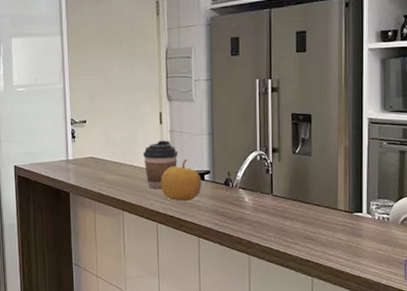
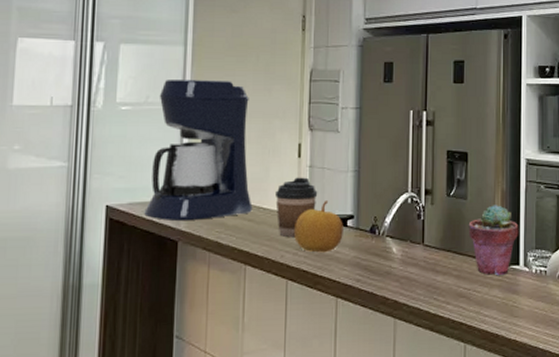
coffee maker: none [42,63,126,177] -> present [144,79,253,221]
potted succulent: none [313,159,362,222] -> present [468,204,519,276]

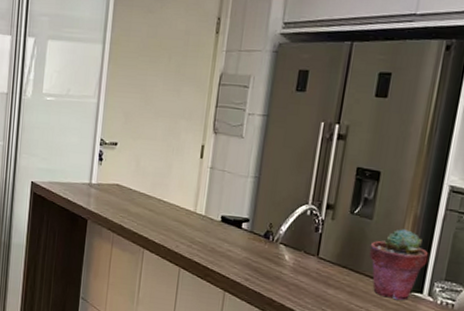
coffee maker: present [144,79,253,221] -> none [61,75,159,204]
coffee cup: present [275,177,318,238] -> none [175,176,216,232]
fruit: present [294,201,343,253] -> none [190,202,238,250]

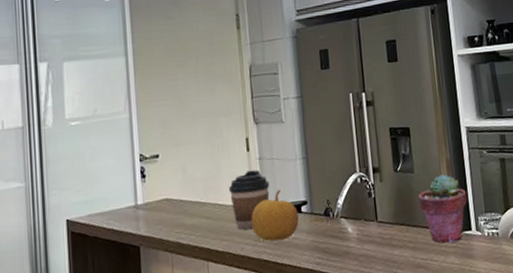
coffee cup: none [175,176,216,232] -> present [229,169,270,230]
fruit: none [190,202,238,250] -> present [251,190,299,242]

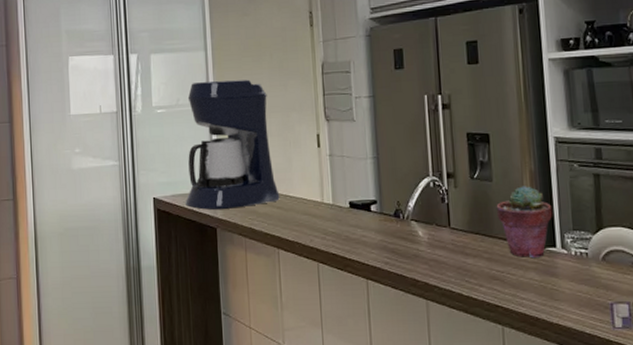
coffee maker: none [104,85,209,228] -> present [185,79,280,210]
coffee cup: present [229,169,270,230] -> none [300,166,340,223]
fruit: present [251,190,299,242] -> none [320,187,368,237]

